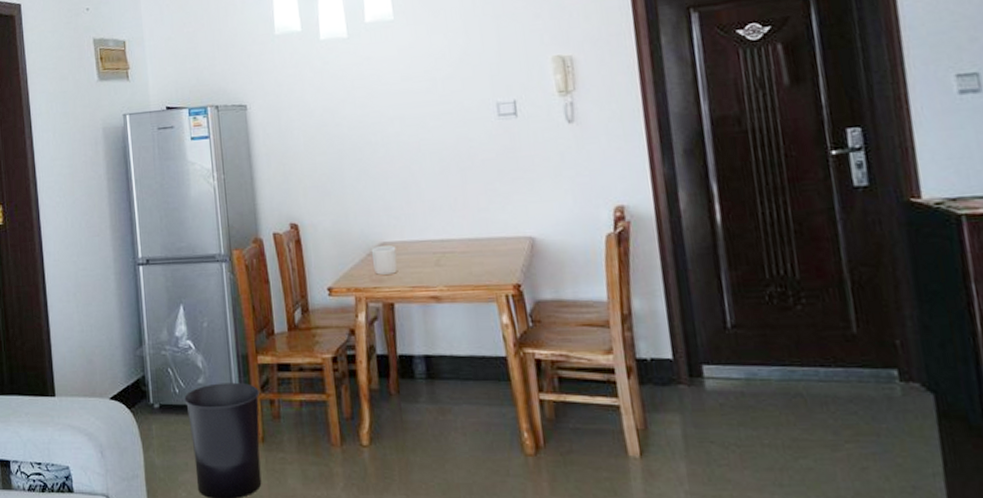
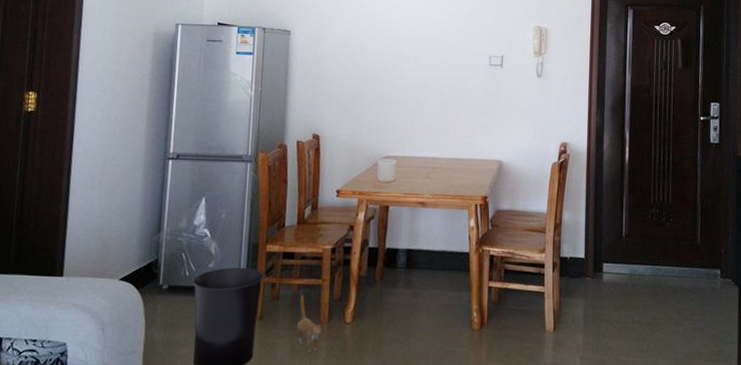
cat: none [304,413,335,482] -> present [296,295,321,354]

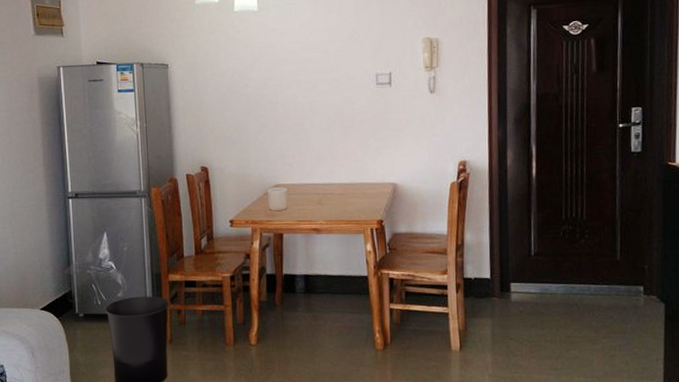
cat: present [296,295,321,354] -> none [204,320,228,373]

